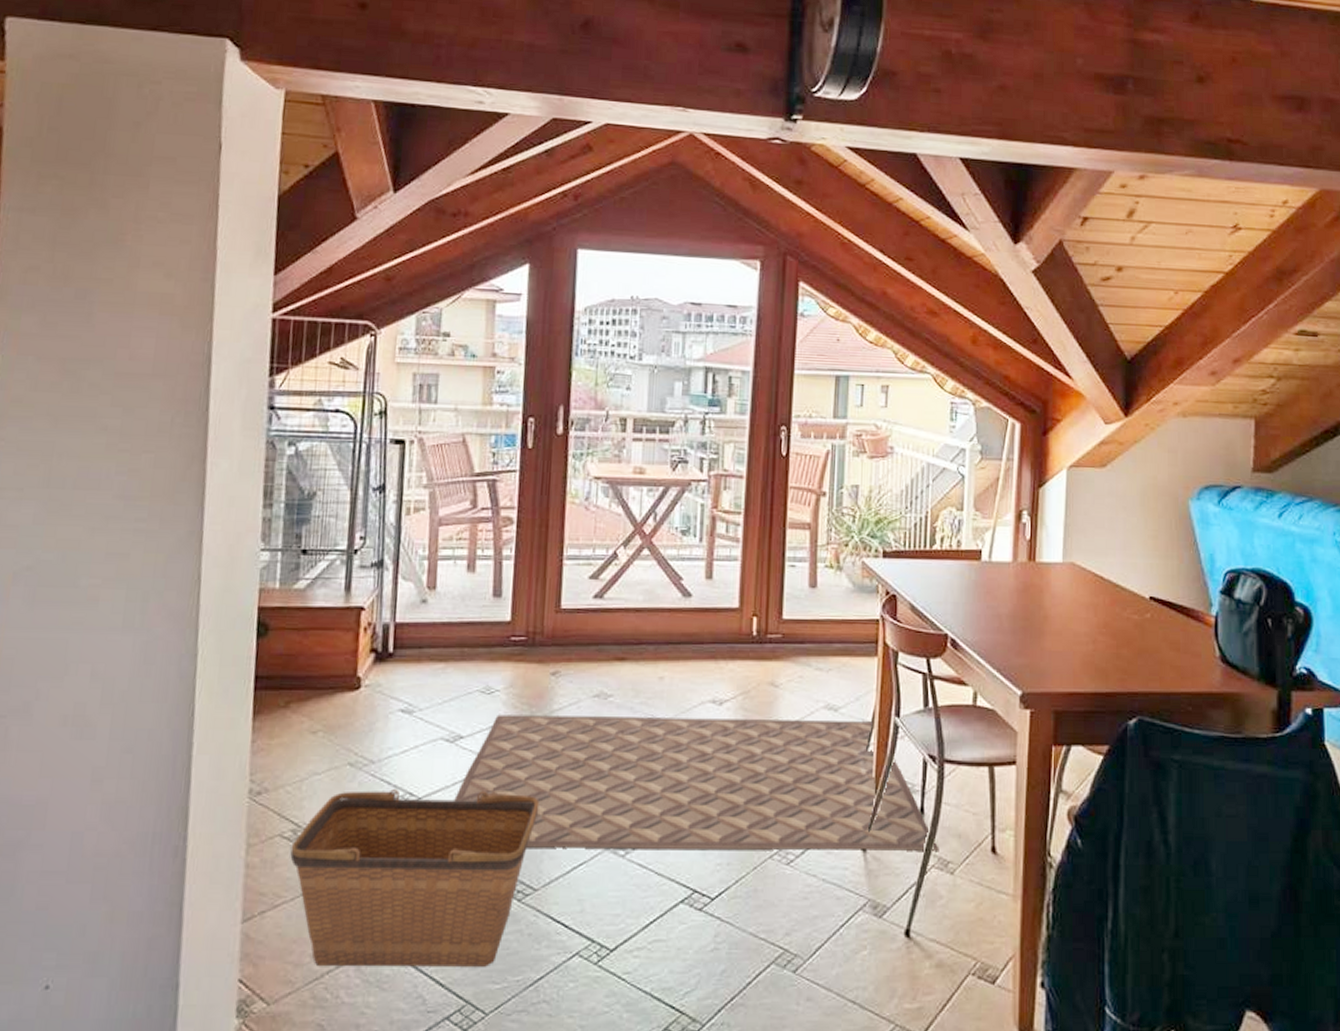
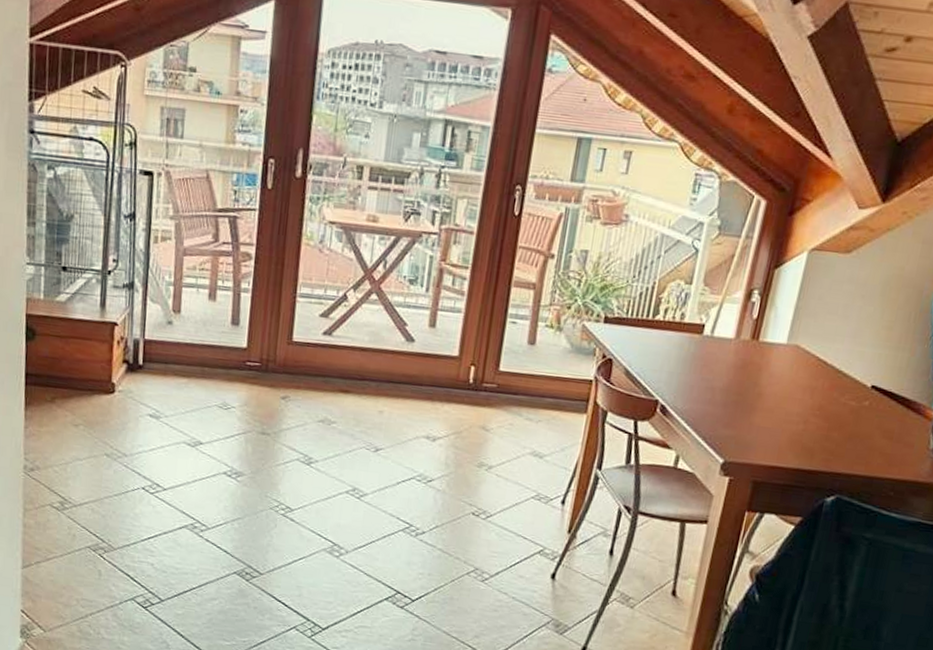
bicycle basket: present [290,789,540,967] -> none [59,477,267,627]
rug: present [454,714,939,851] -> none [194,428,623,588]

